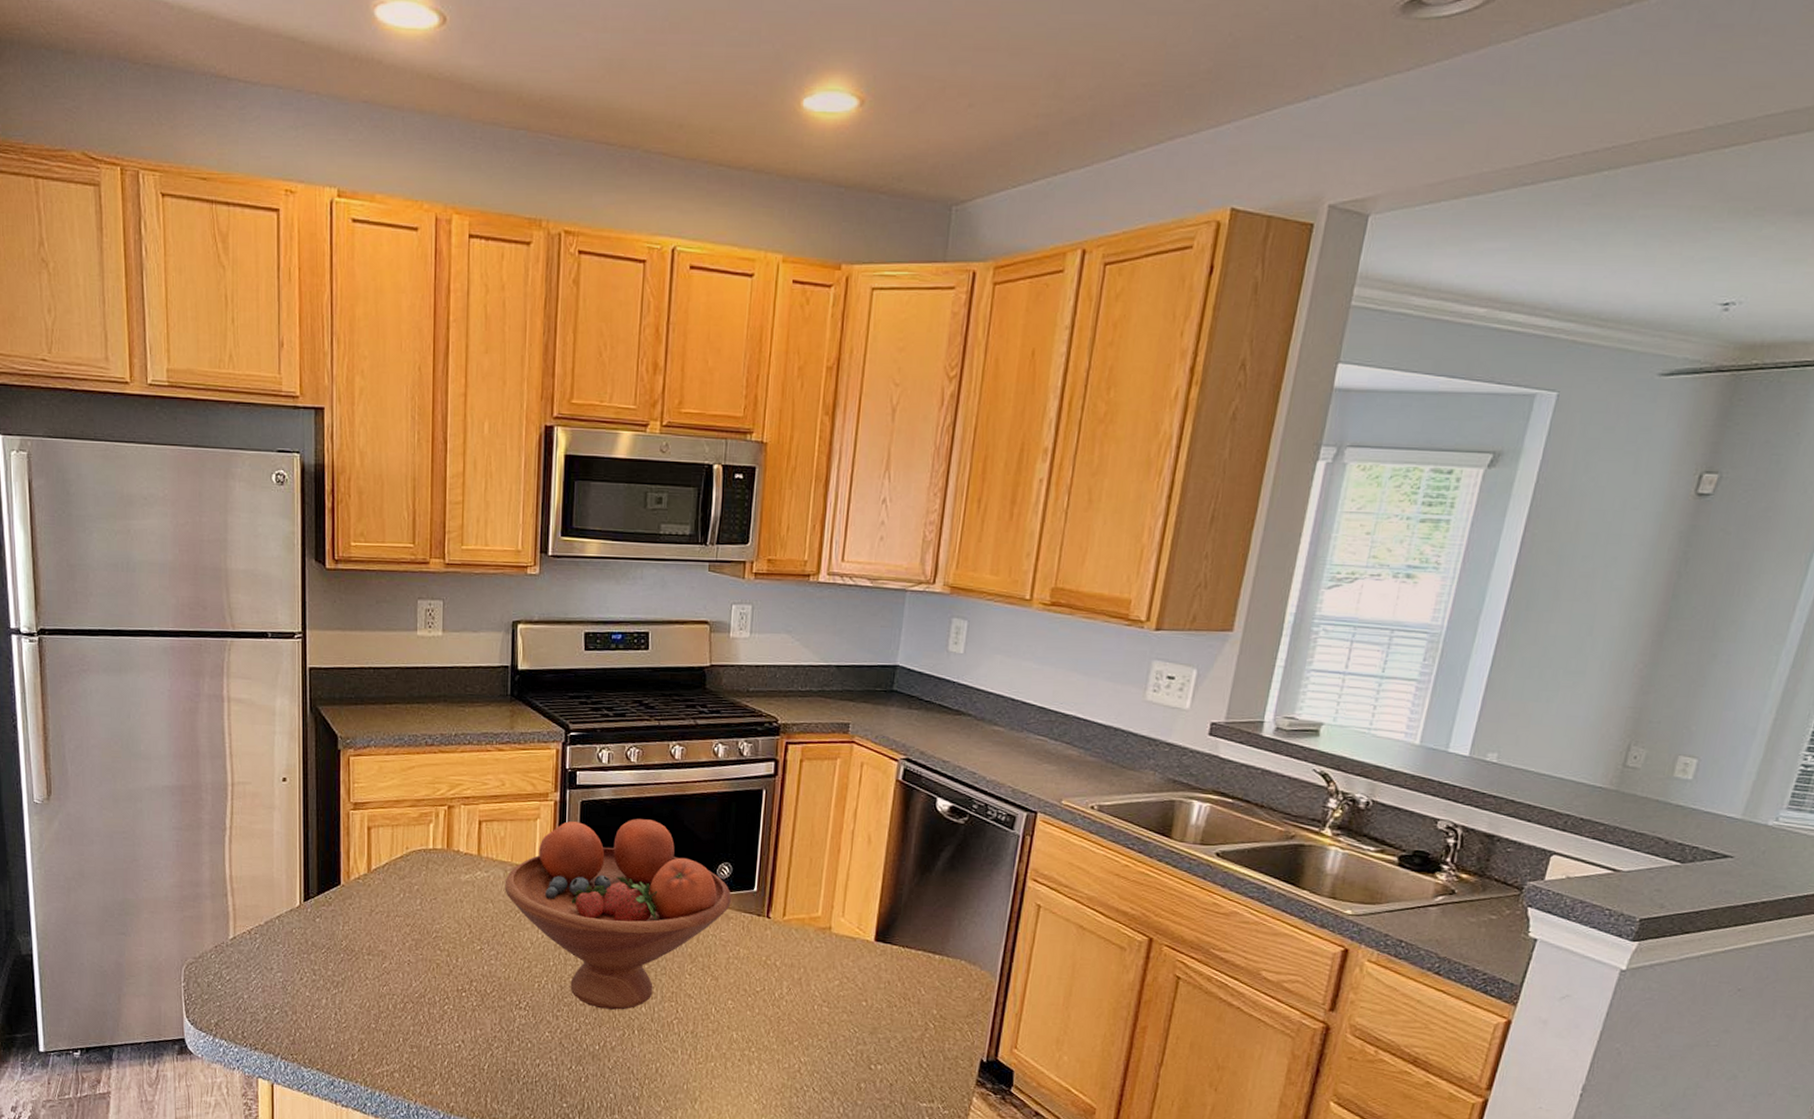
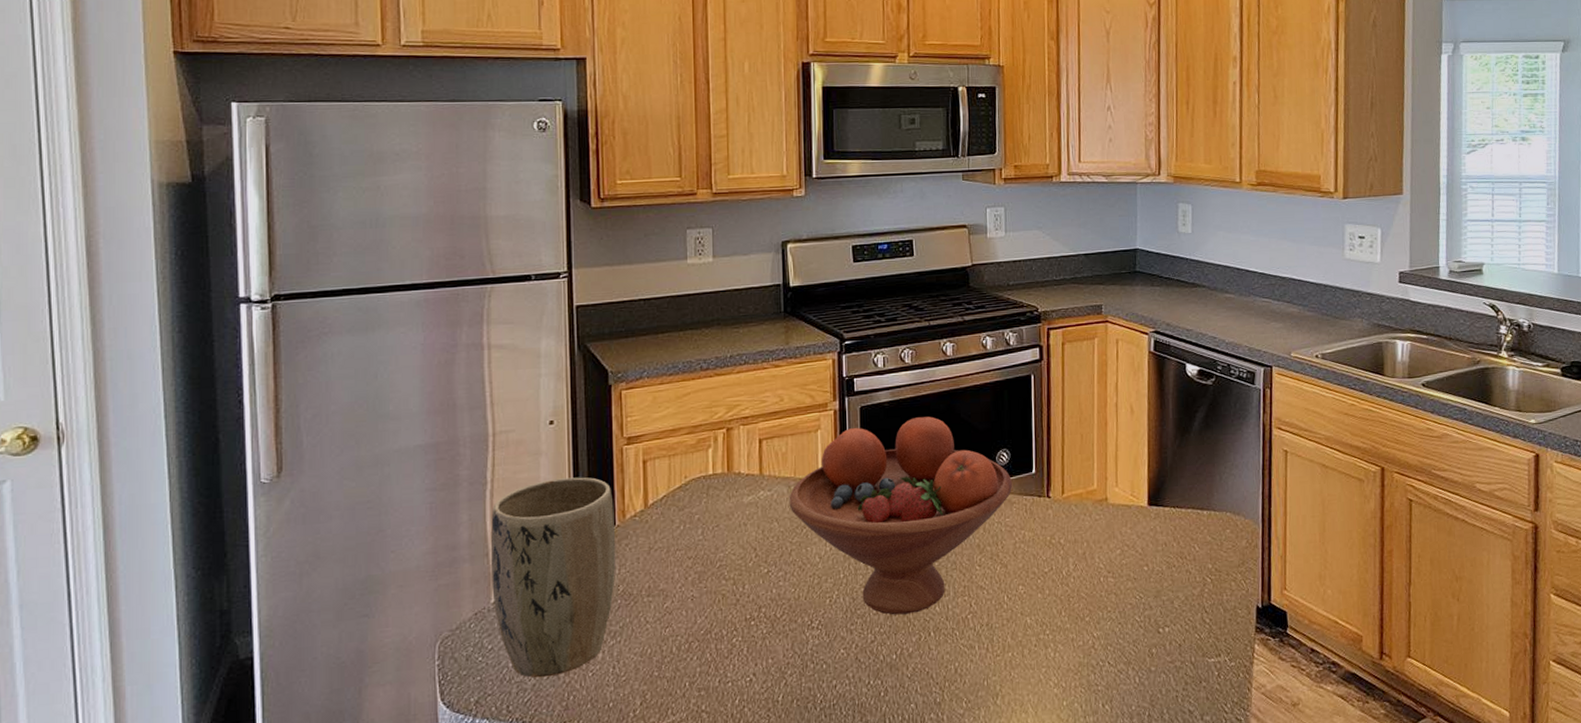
plant pot: none [229,833,341,1013] -> present [490,477,616,678]

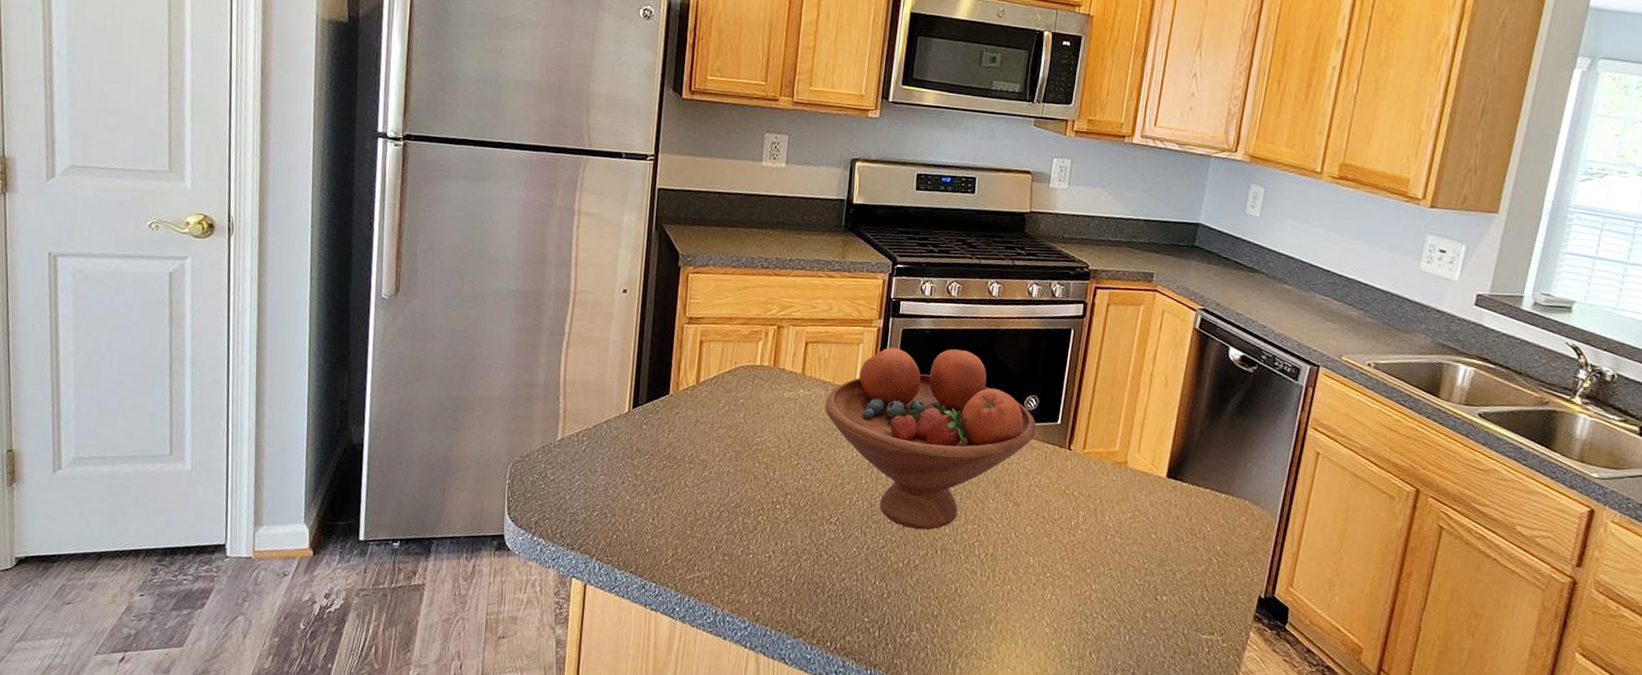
plant pot: present [490,477,616,678] -> none [559,342,670,515]

